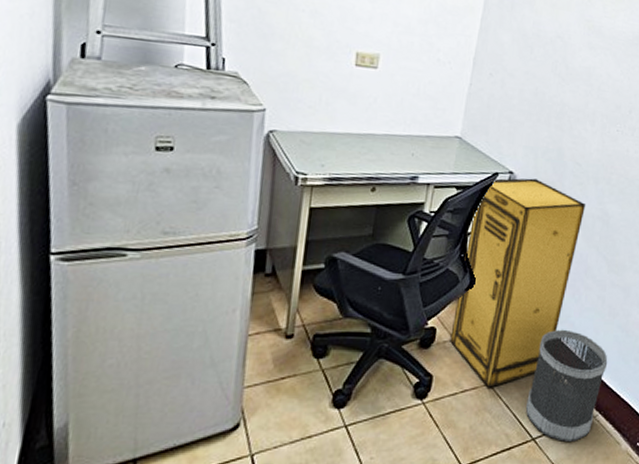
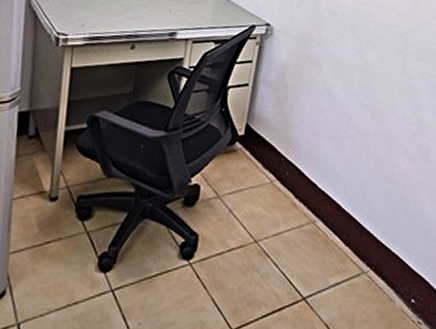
storage cabinet: present [450,178,586,388] -> none [214,29,345,246]
wastebasket: present [525,329,608,442] -> none [294,182,376,300]

